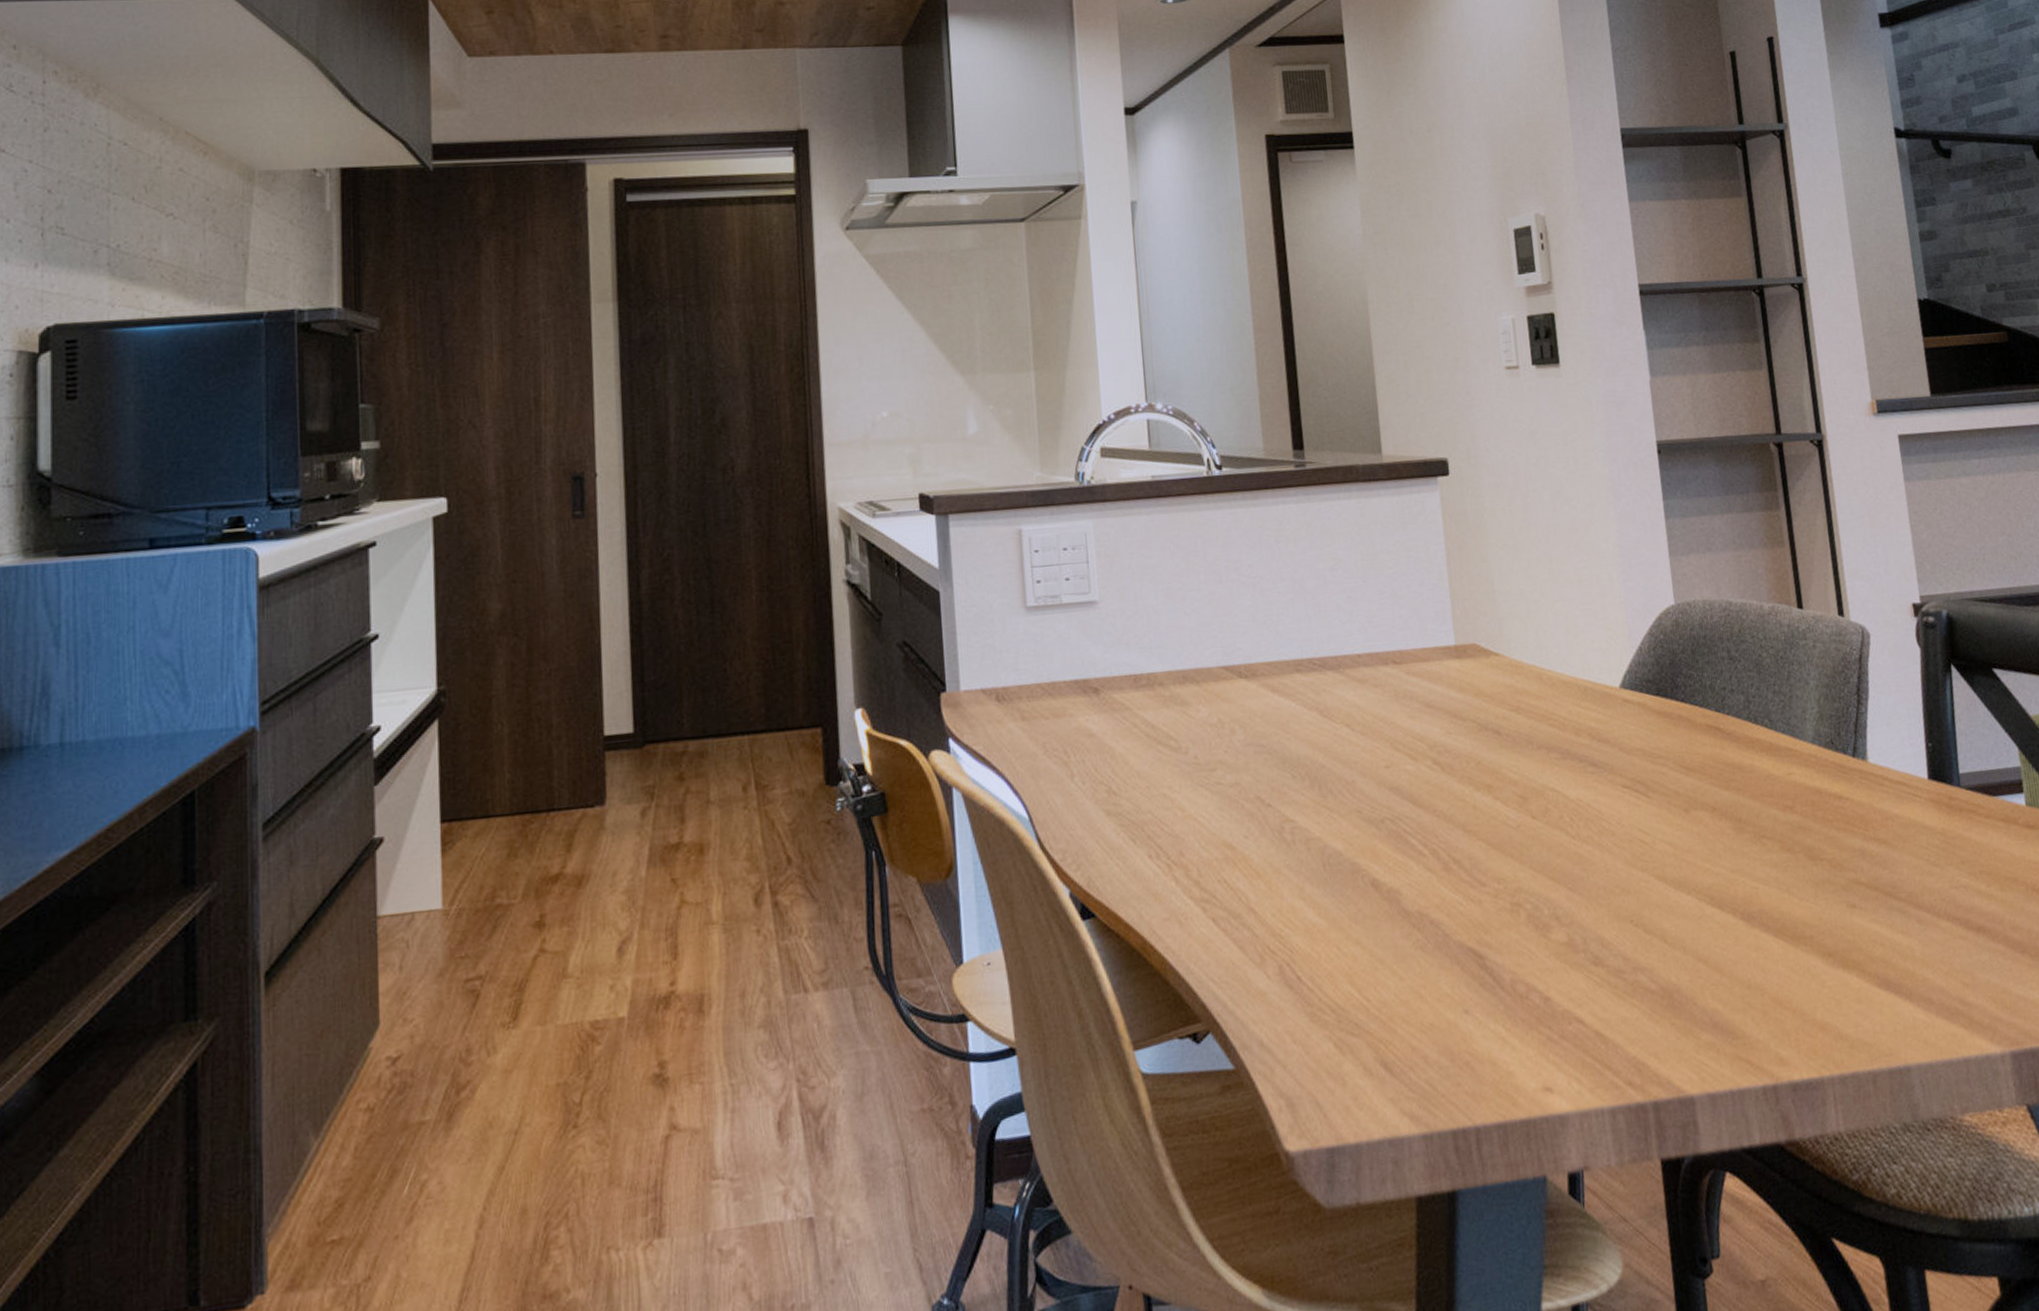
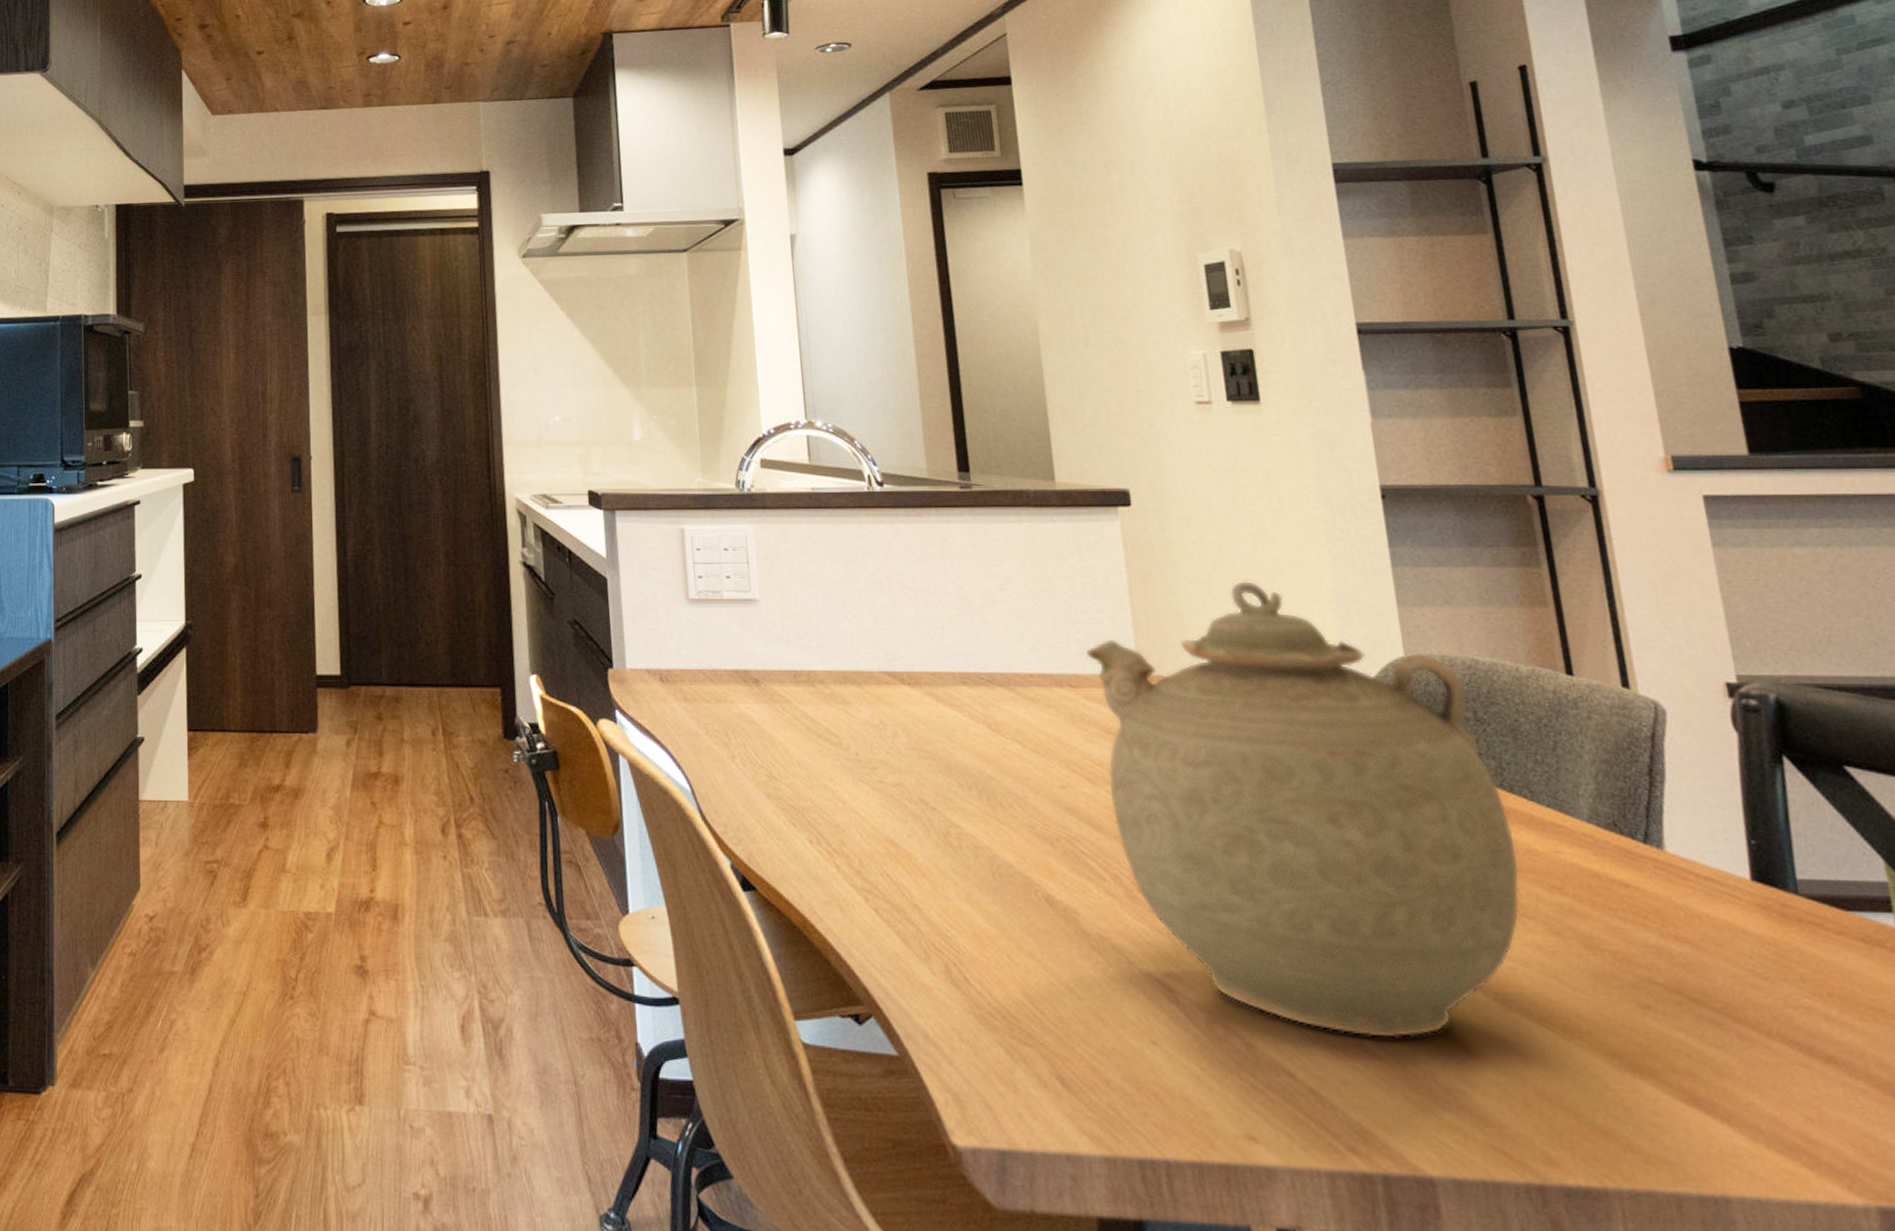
teapot: none [1409,543,1762,974] -> present [1086,581,1520,1038]

